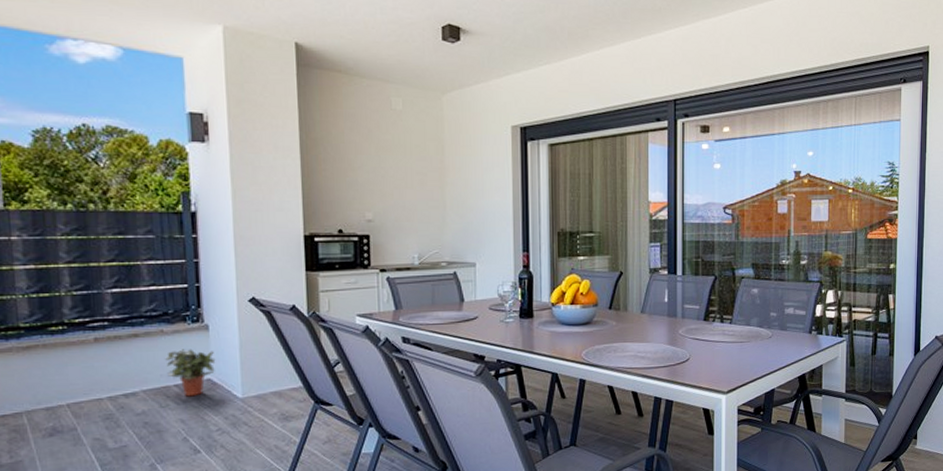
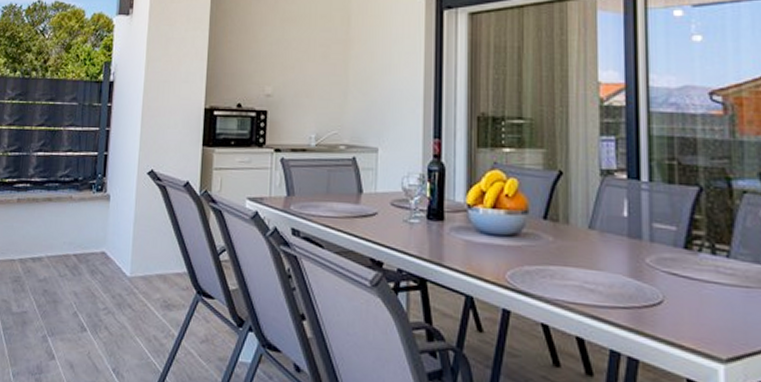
potted plant: present [165,349,216,397] -> none [70,218,112,269]

